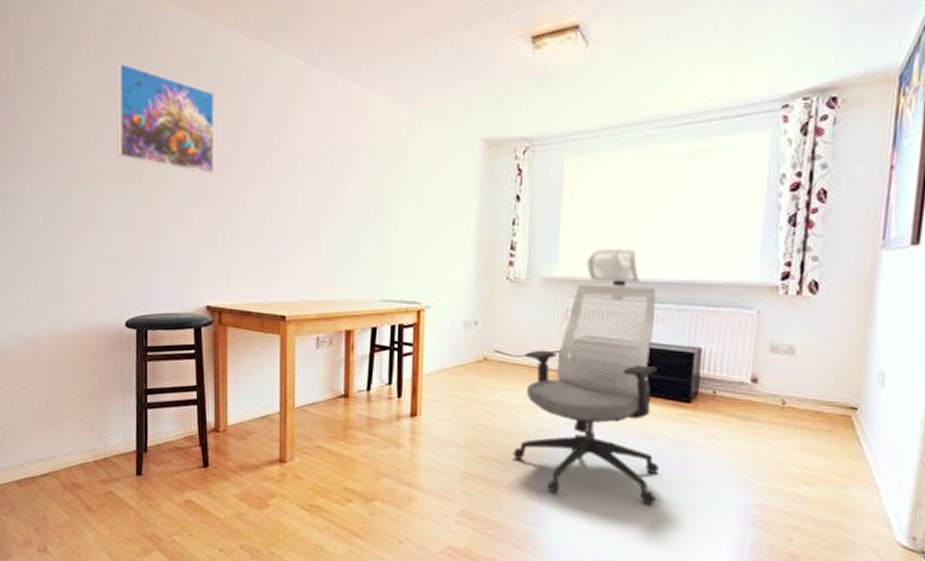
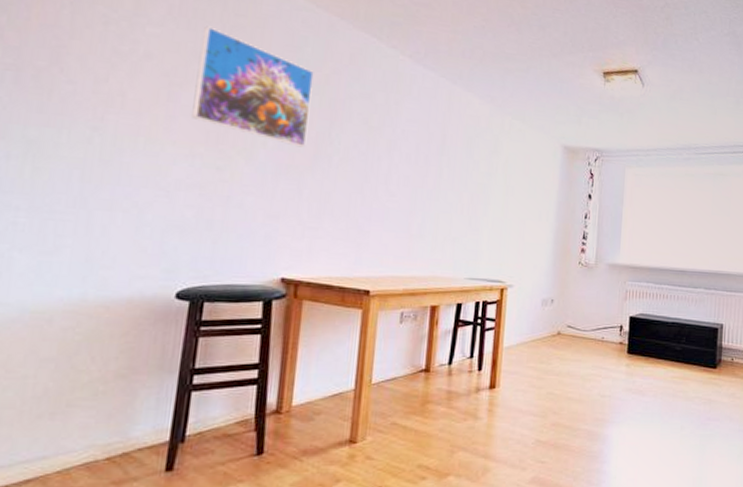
office chair: present [513,248,659,506] -> none [580,242,694,458]

